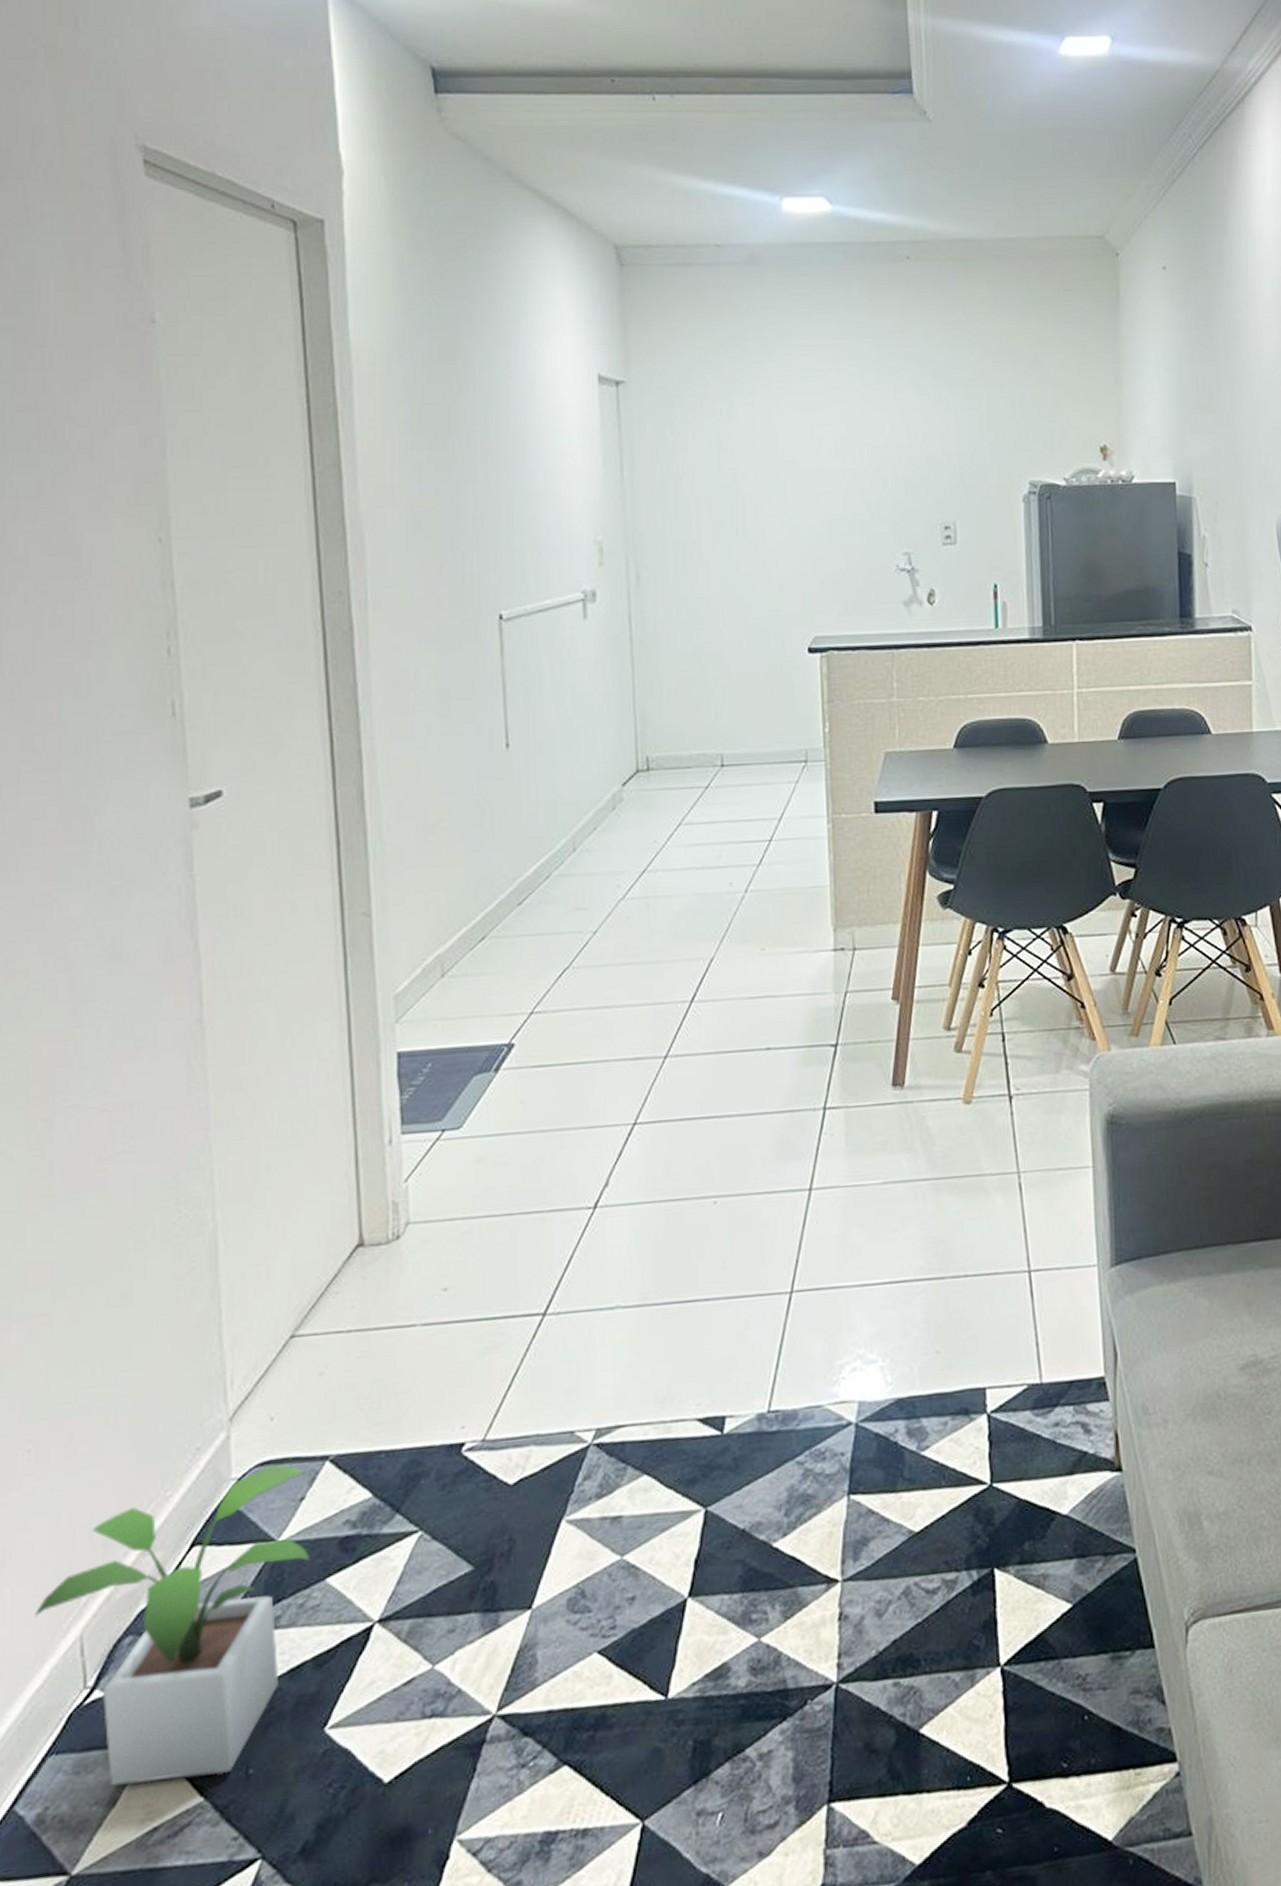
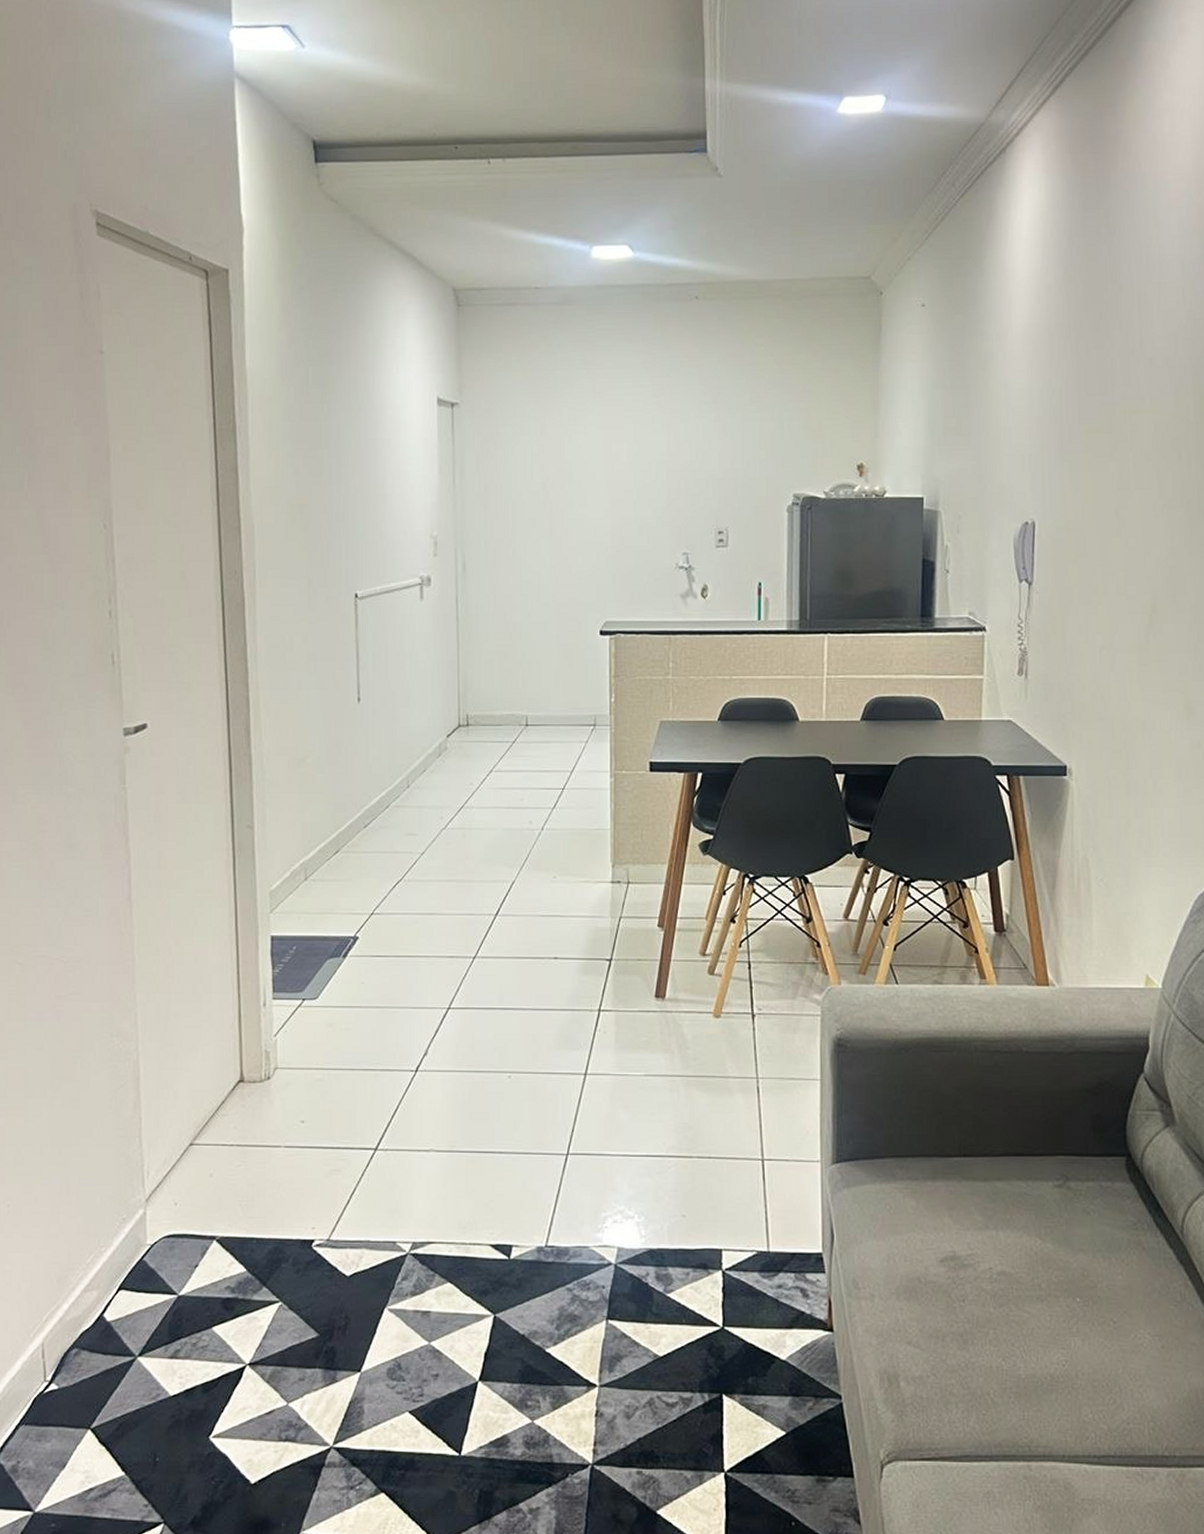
potted plant: present [35,1464,309,1786] -> none [12,1238,201,1458]

